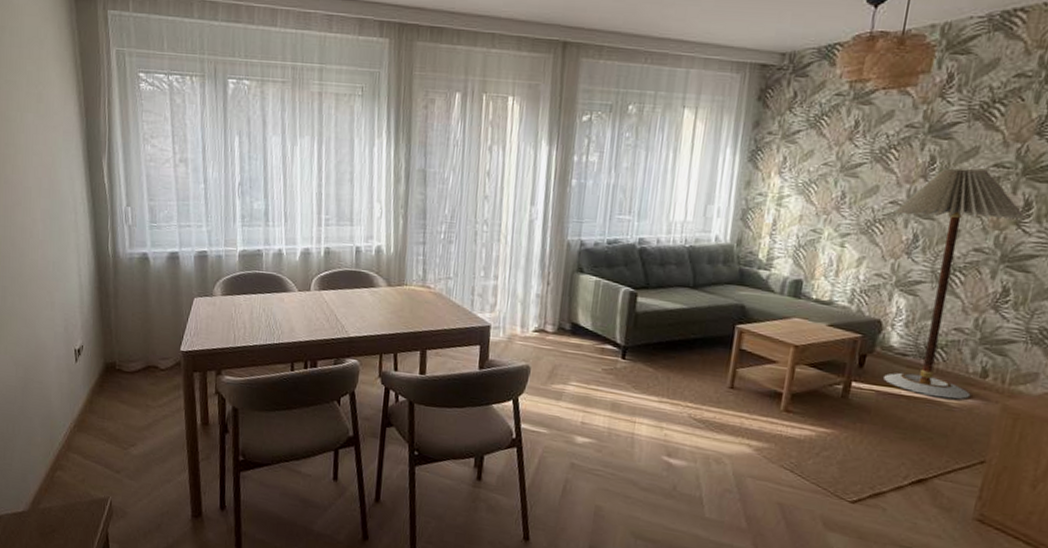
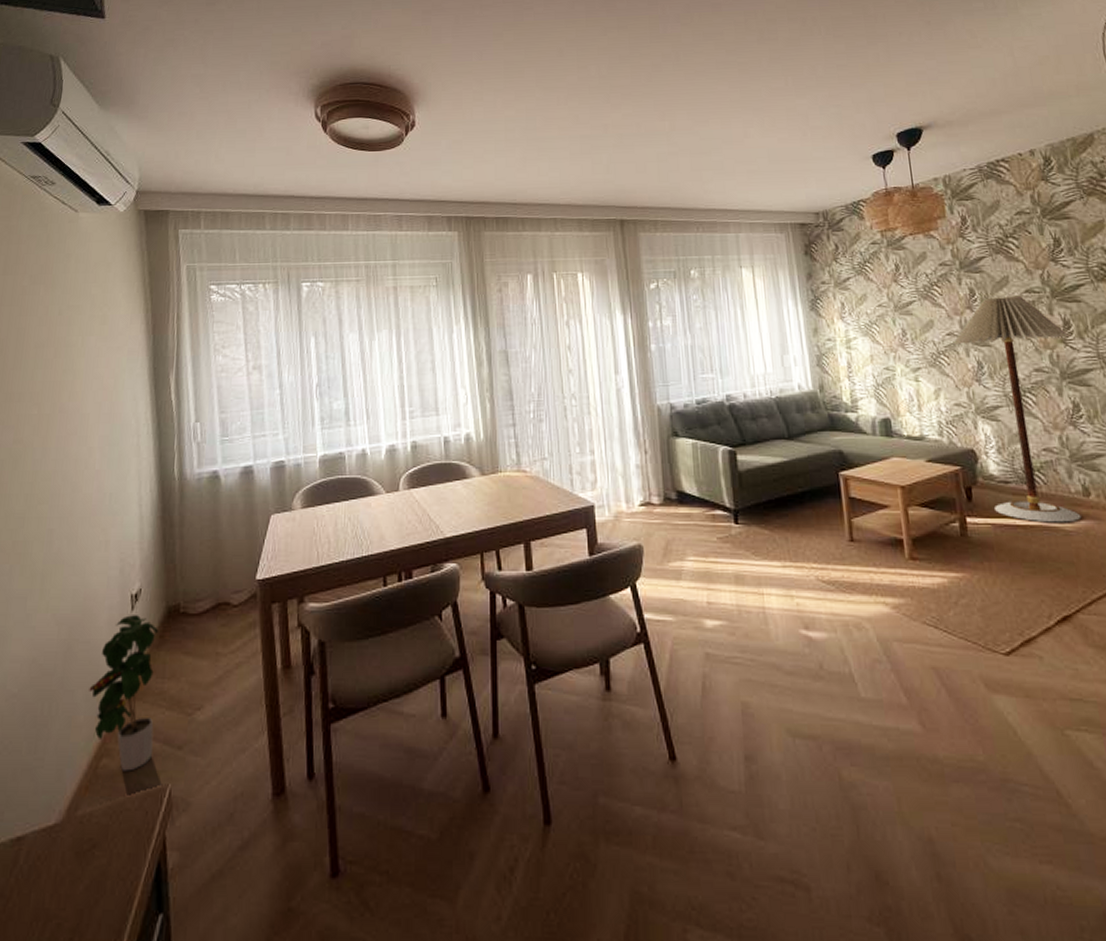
potted plant: none [44,365,98,483] -> present [89,615,158,771]

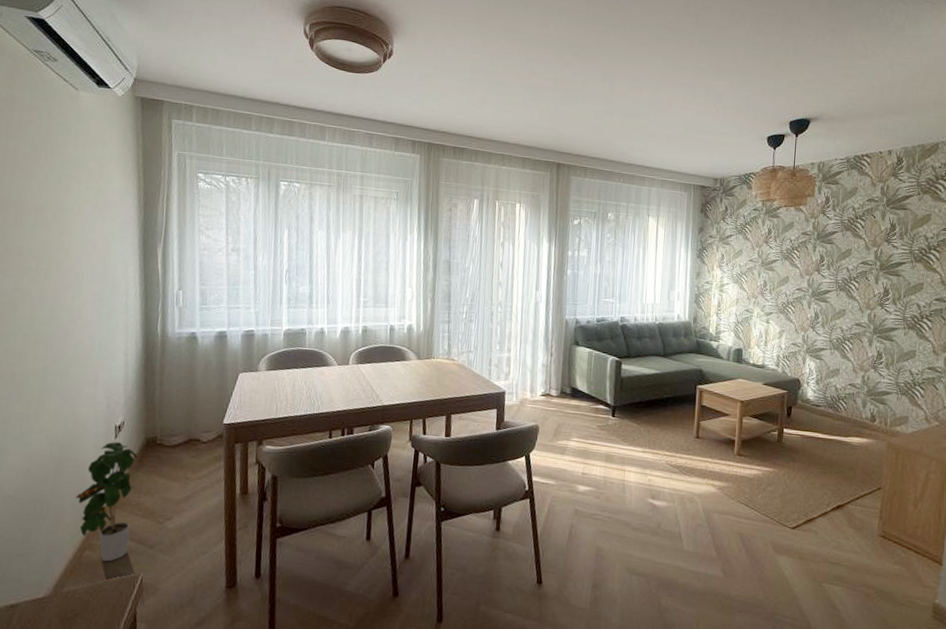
floor lamp: present [953,295,1082,523] -> none [800,264,887,439]

